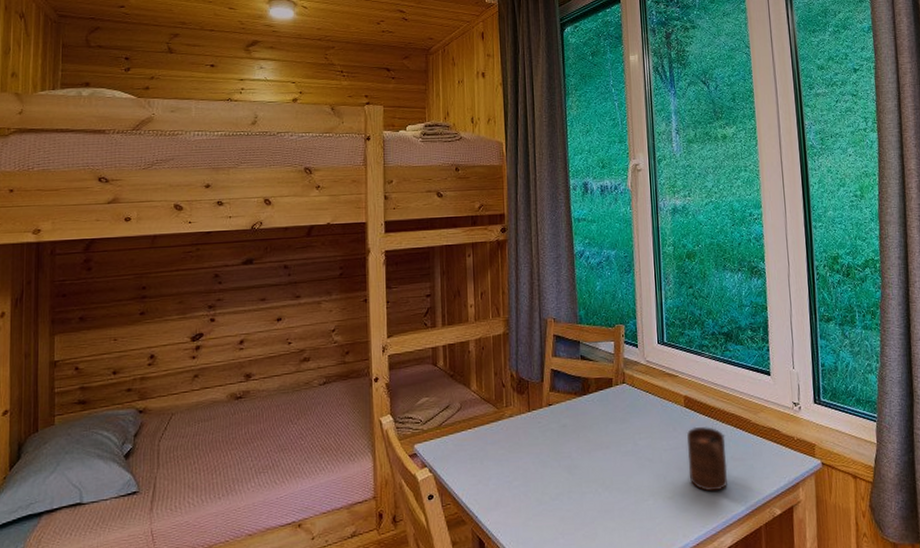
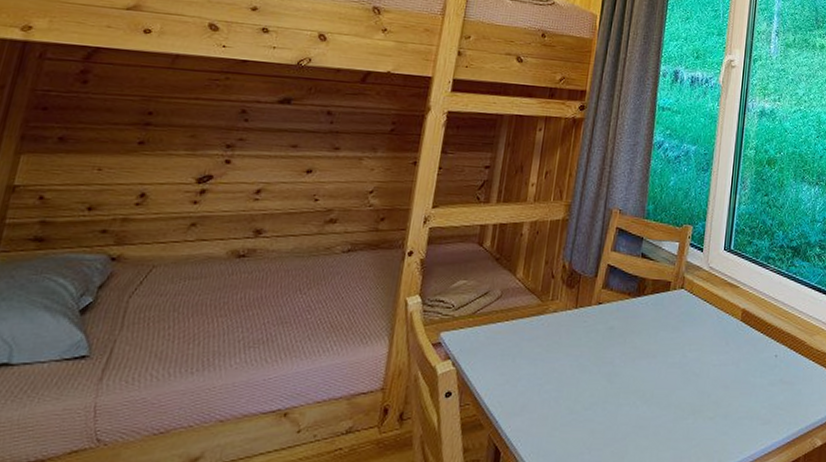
cup: present [686,426,728,492] -> none [734,343,777,415]

